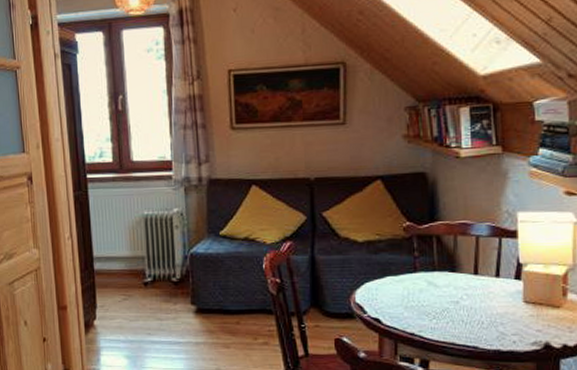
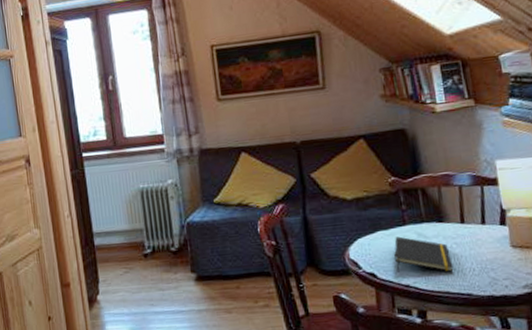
notepad: none [402,283,462,323] -> present [394,236,454,272]

